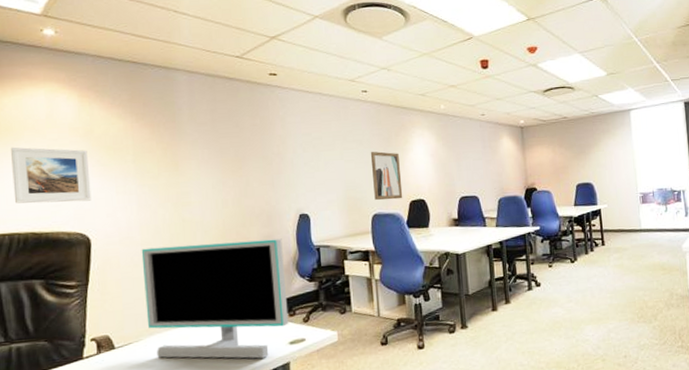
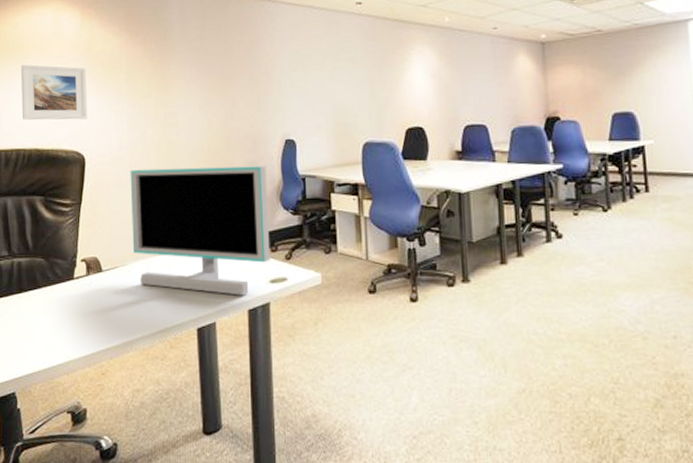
wall art: present [370,151,403,201] -> none [363,70,398,127]

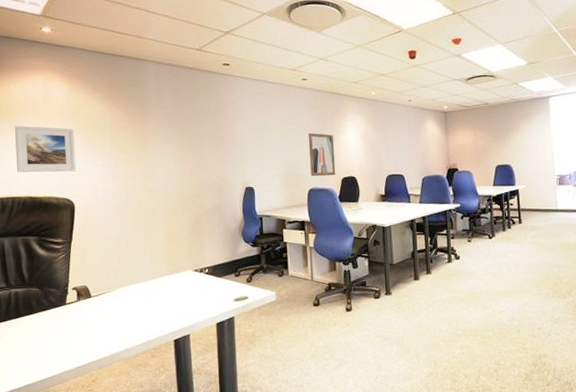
monitor: present [130,165,271,296] -> none [114,208,235,312]
wall art: none [363,70,398,127] -> present [308,132,336,177]

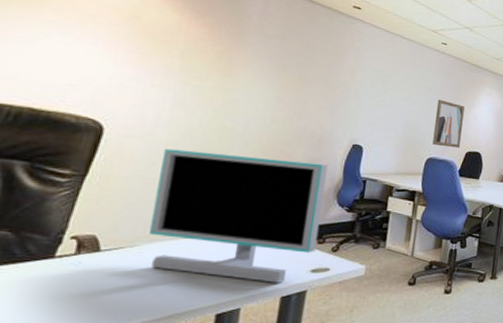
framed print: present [15,125,76,173] -> none [17,11,128,88]
monitor: none [114,208,235,312] -> present [149,148,329,283]

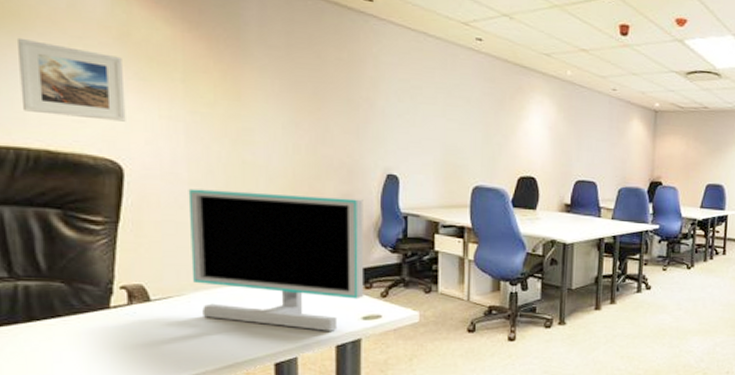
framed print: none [17,11,128,88] -> present [18,37,126,122]
wall art: present [432,99,465,148] -> none [478,112,512,173]

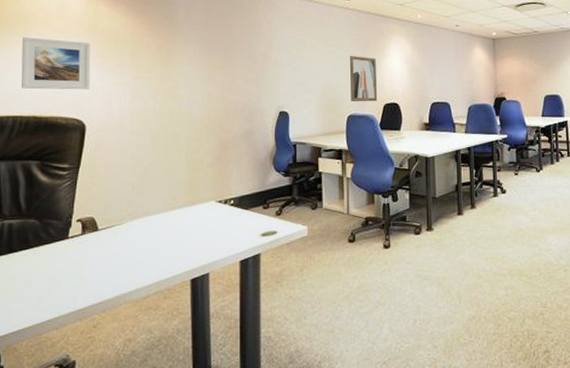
monitor: present [188,188,364,331] -> none [130,134,263,248]
wall art: none [478,112,512,173] -> present [349,55,378,102]

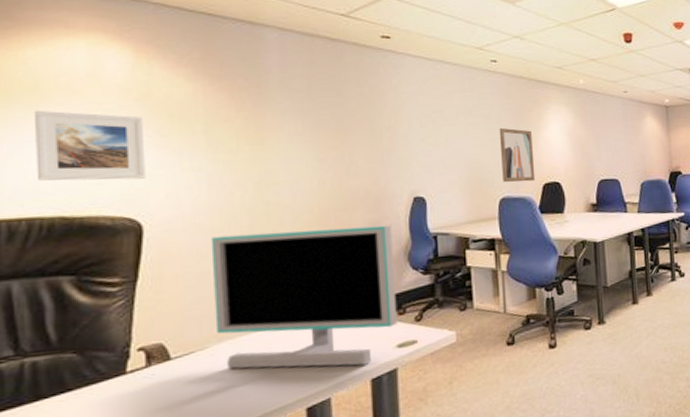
monitor: none [130,134,263,248] -> present [211,225,398,369]

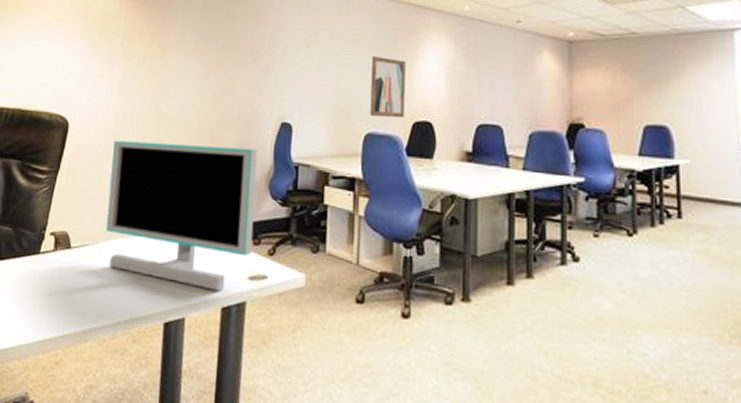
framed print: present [35,110,146,181] -> none [10,19,82,82]

